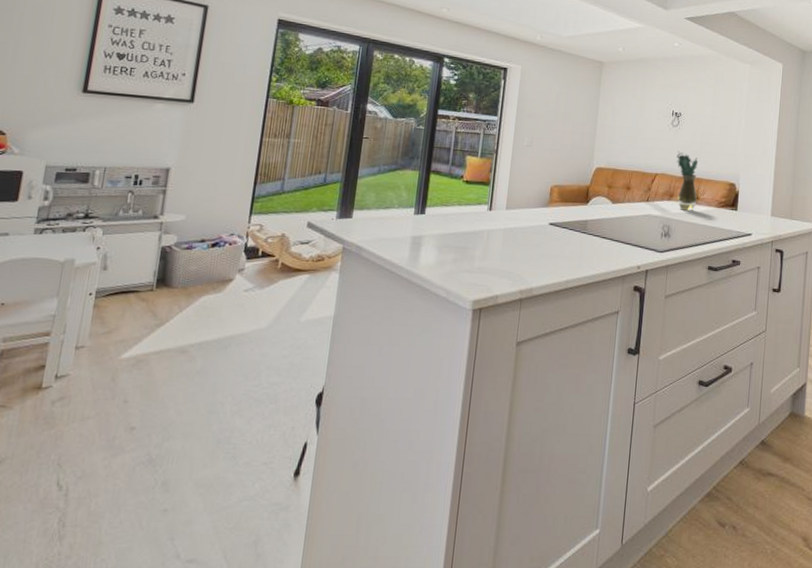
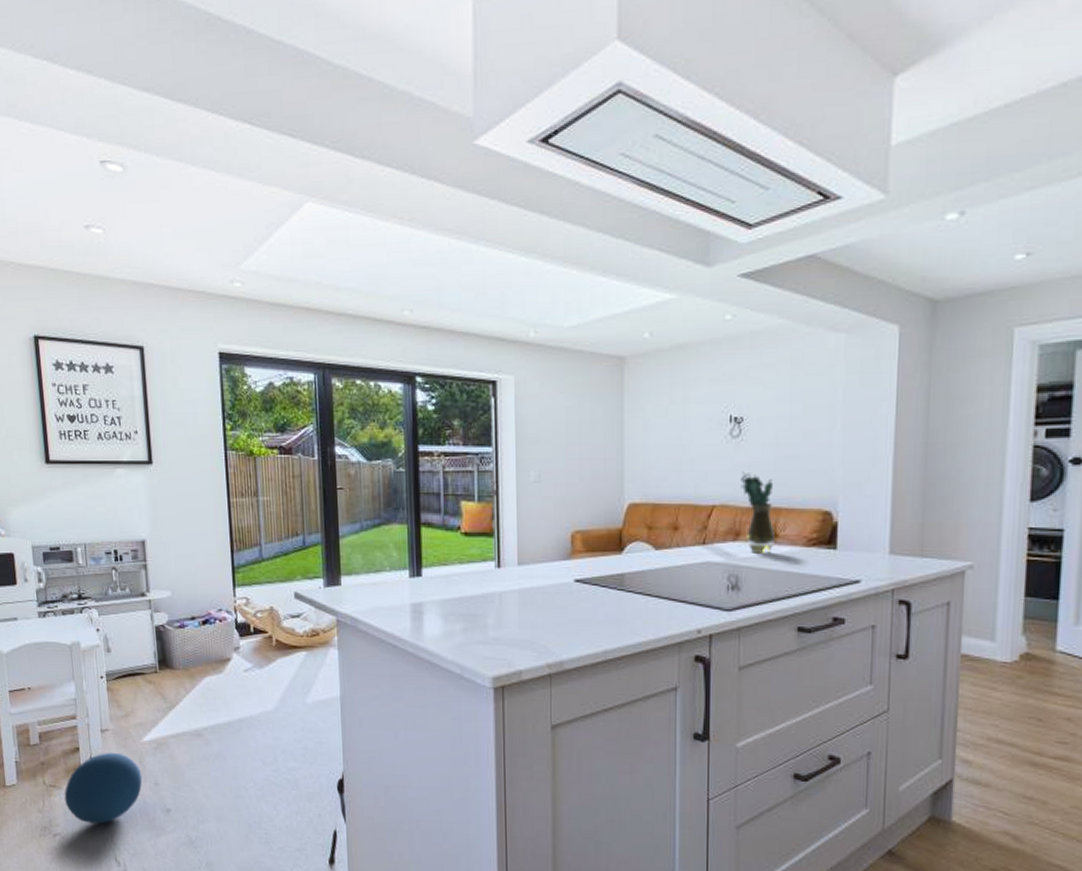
ball: none [12,369,112,446] -> present [64,752,143,824]

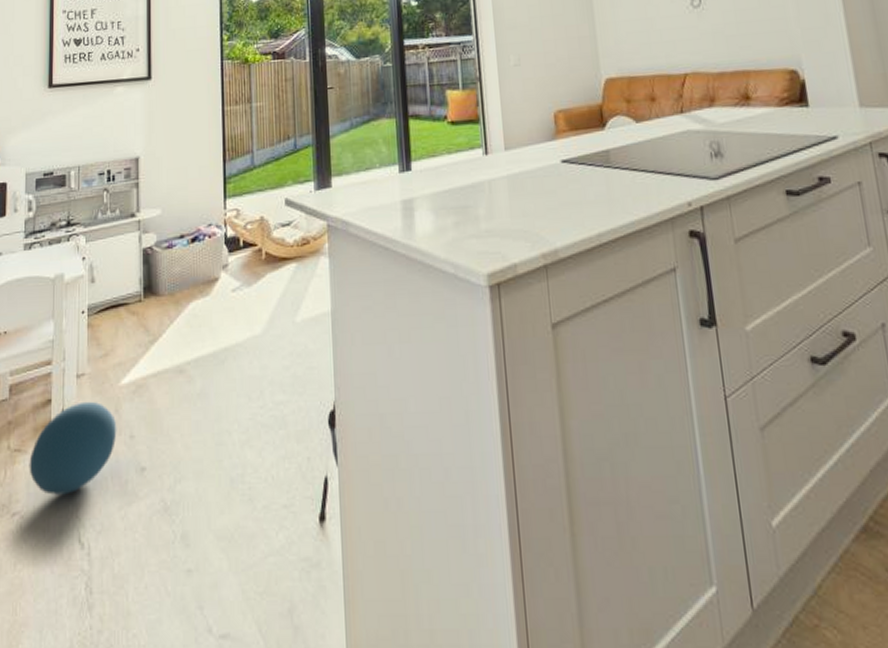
vase: present [741,471,775,553] -> none [707,38,749,118]

